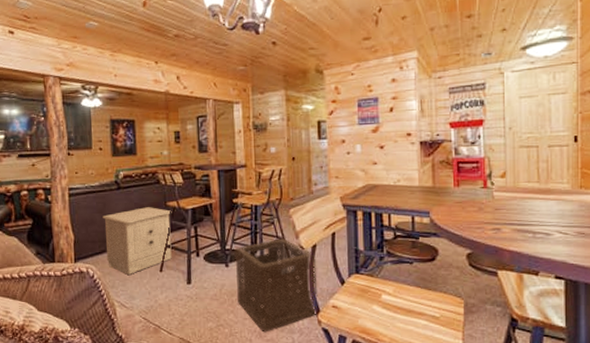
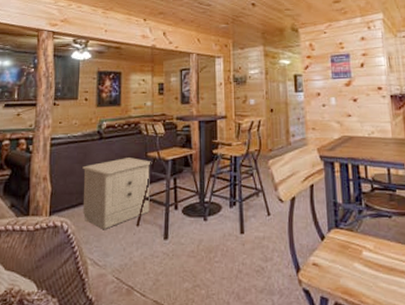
storage basket: present [235,238,318,333] -> none [213,191,298,294]

